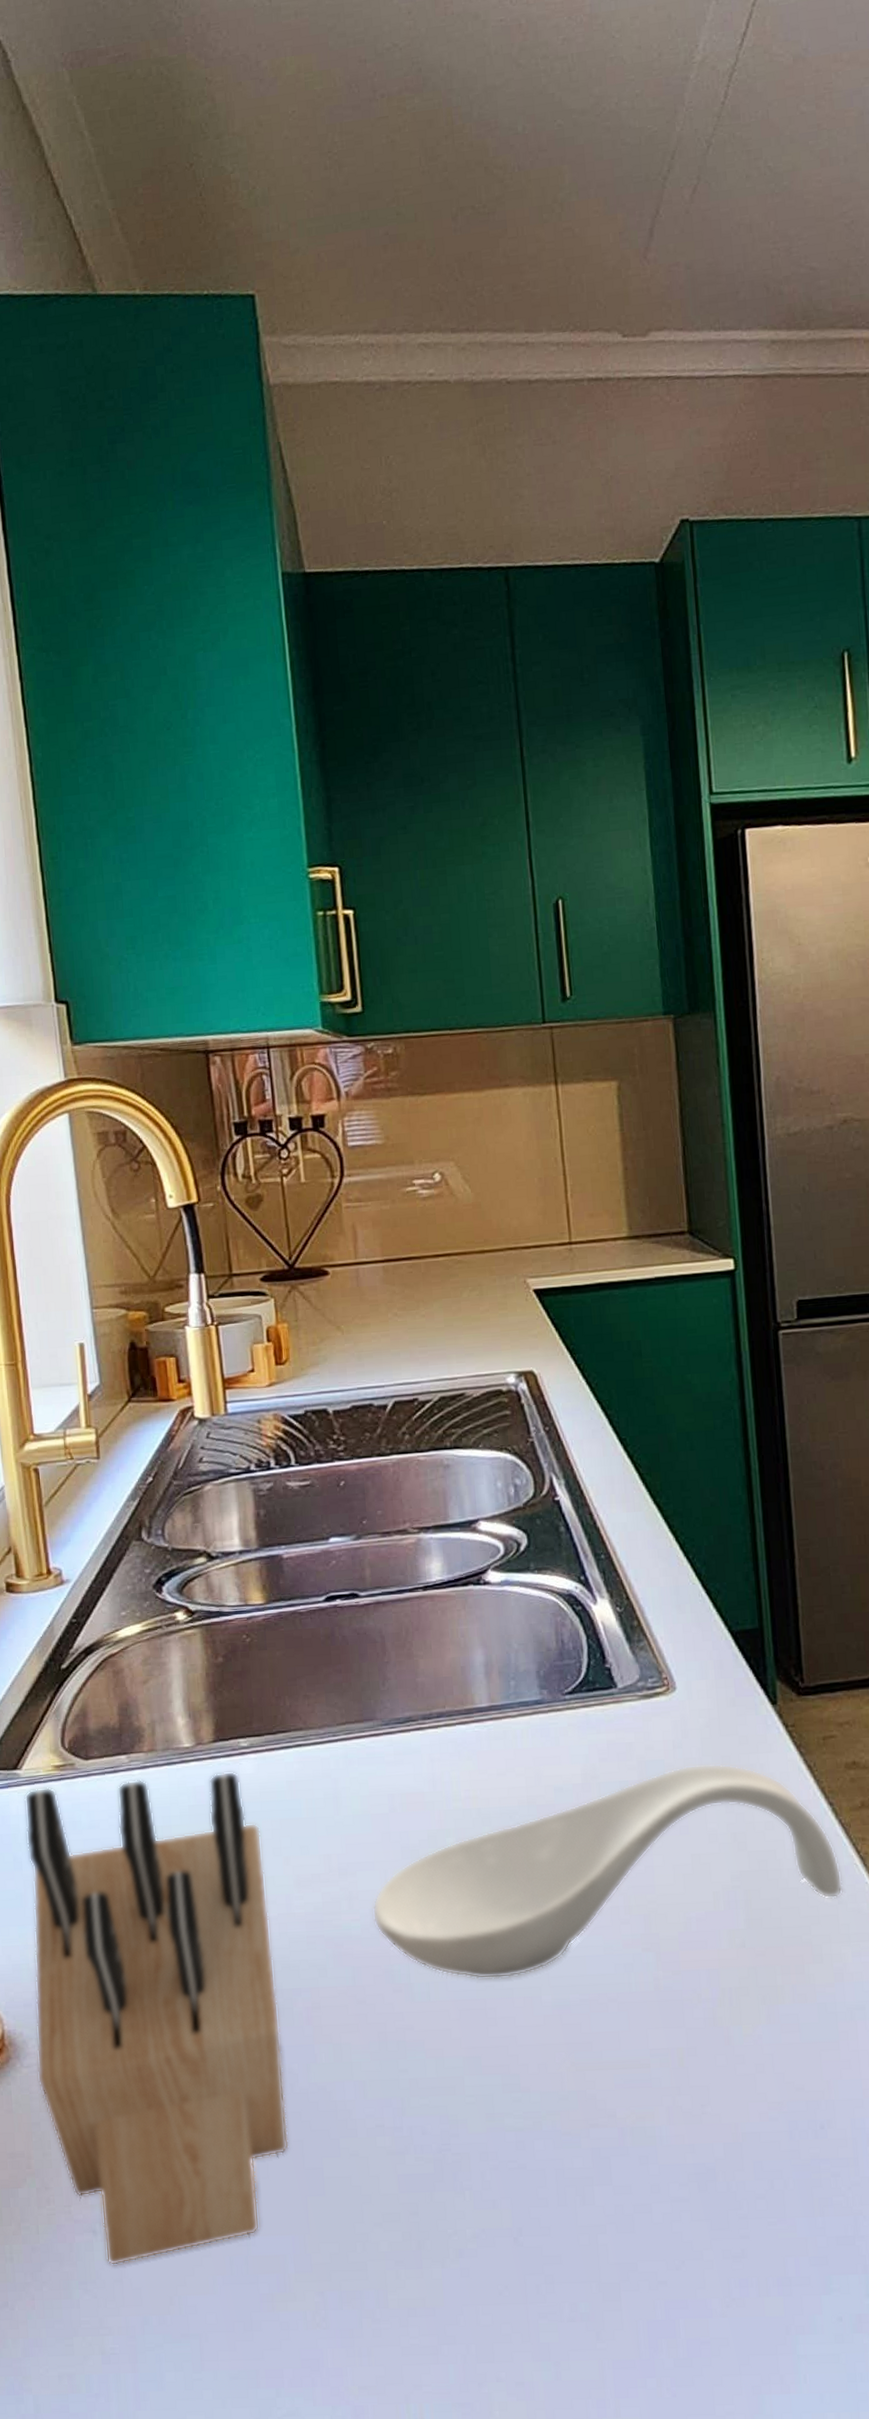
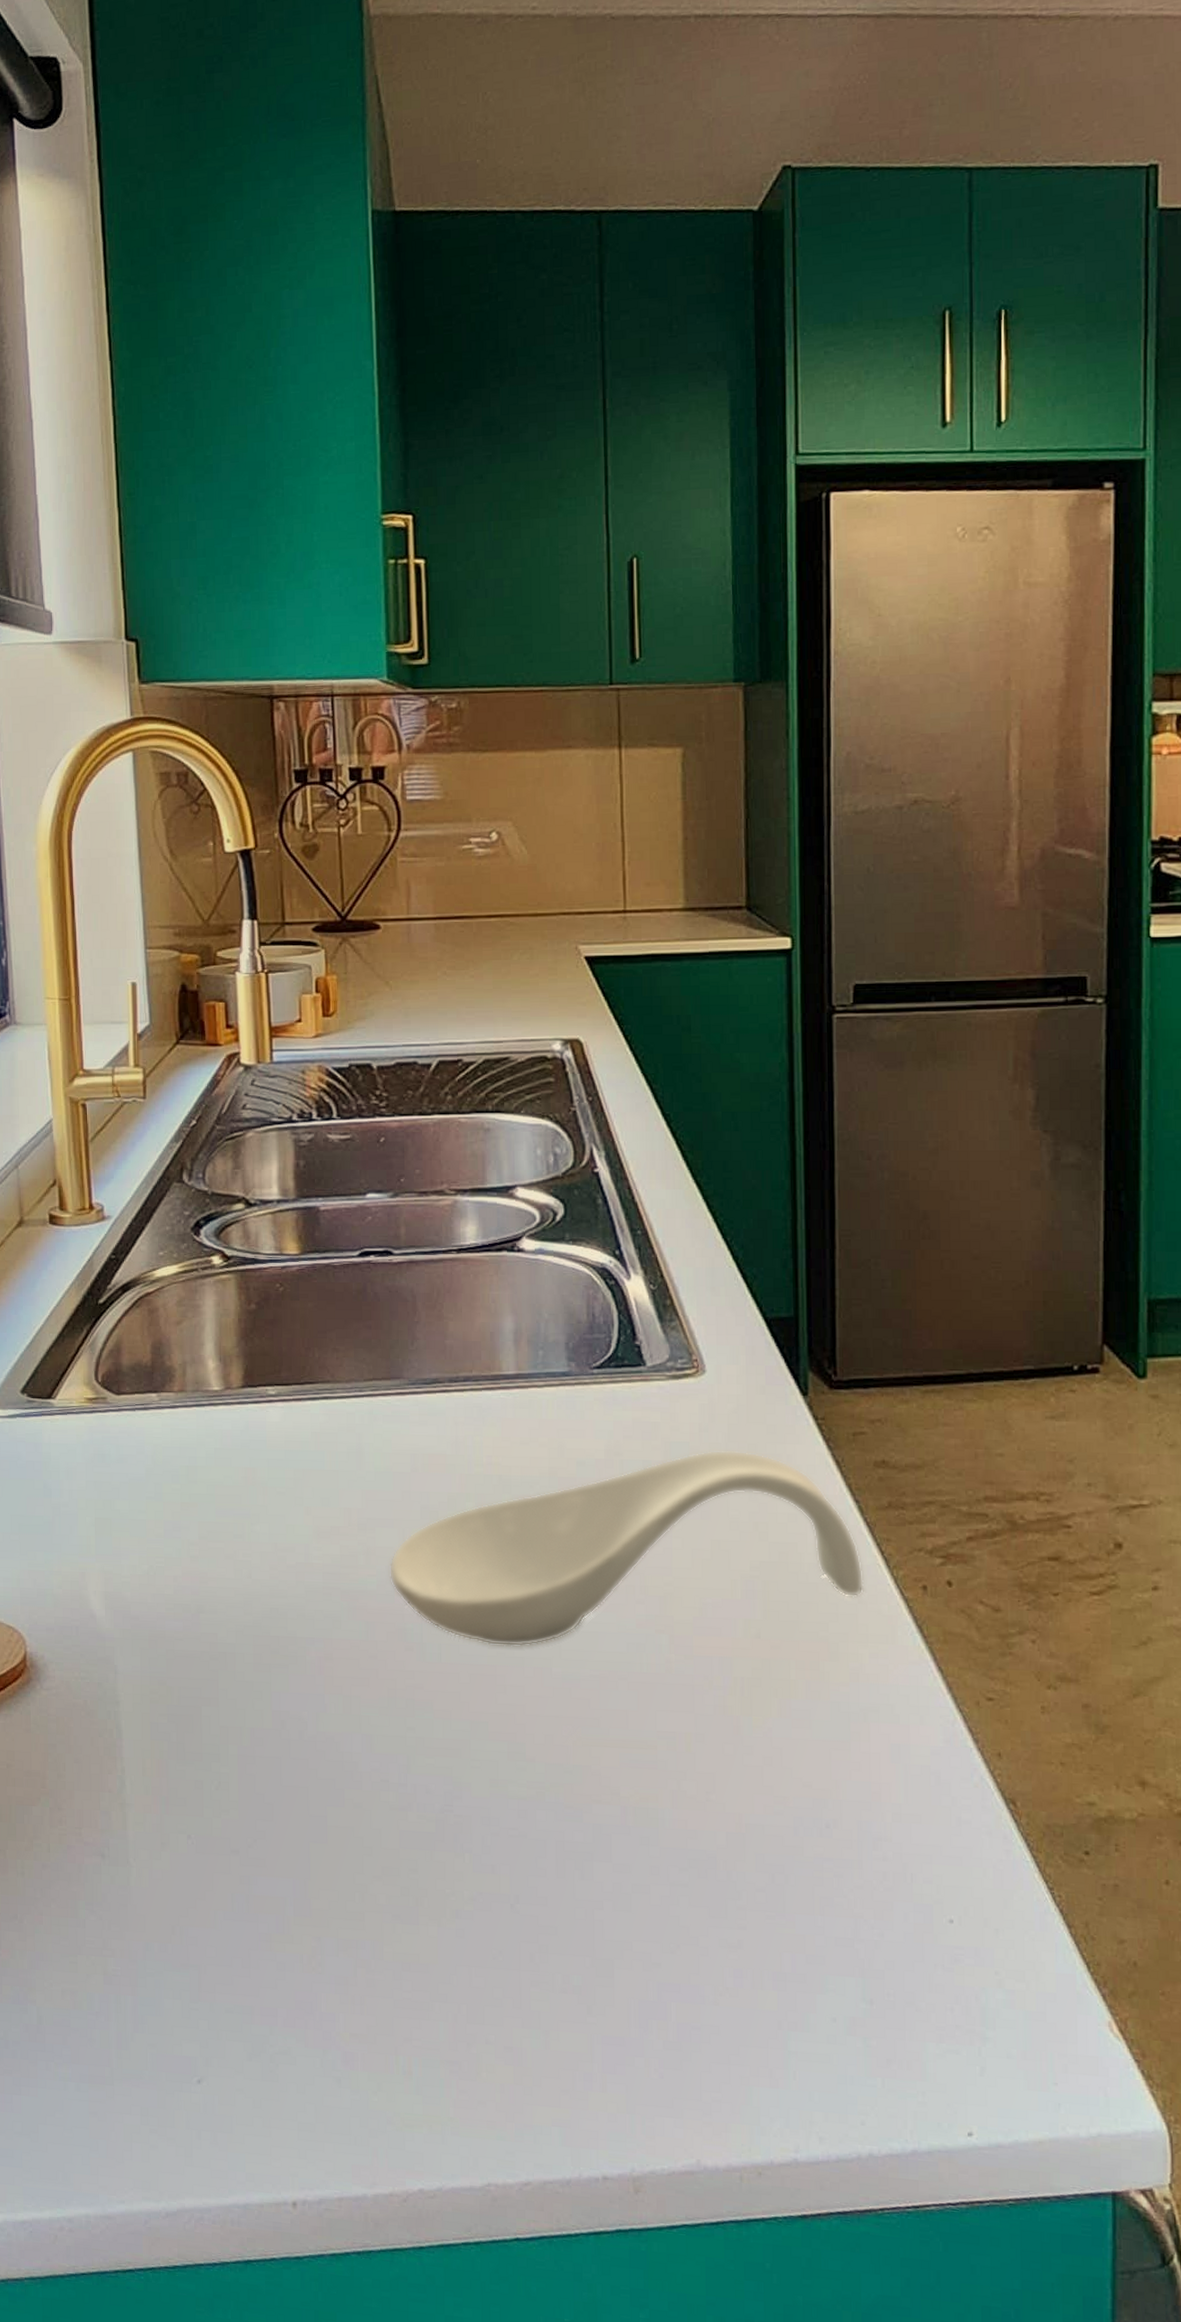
knife block: present [24,1771,289,2266] -> none [56,1417,294,1891]

